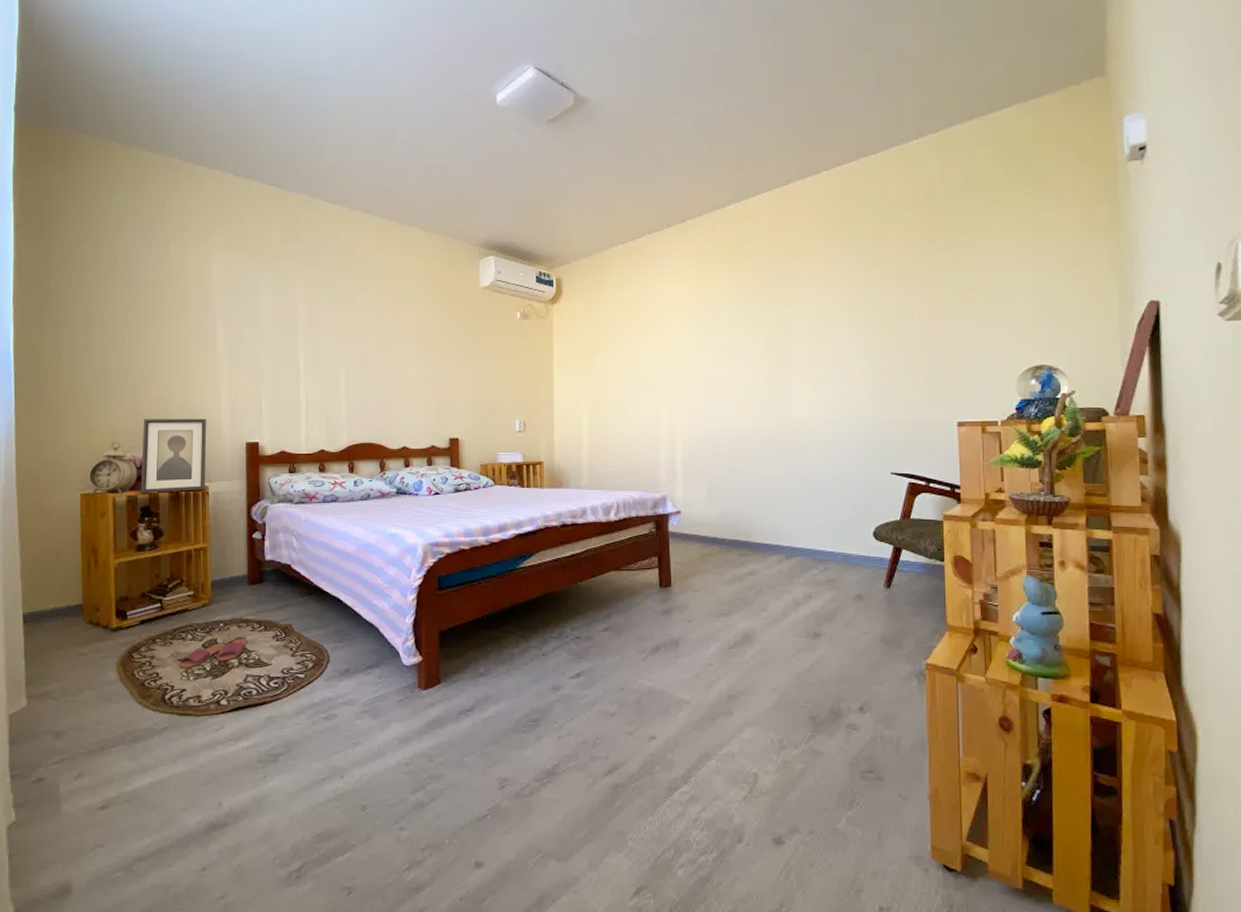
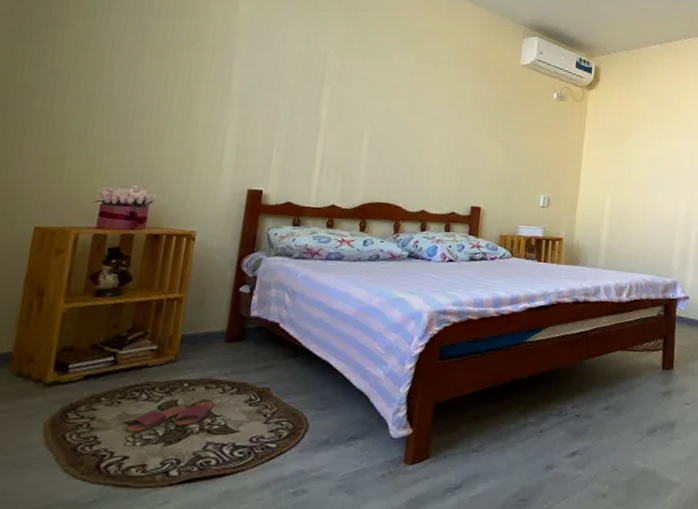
alarm clock: present [88,441,138,496] -> none [47,172,113,233]
picture frame: present [140,418,207,493] -> none [111,152,206,236]

